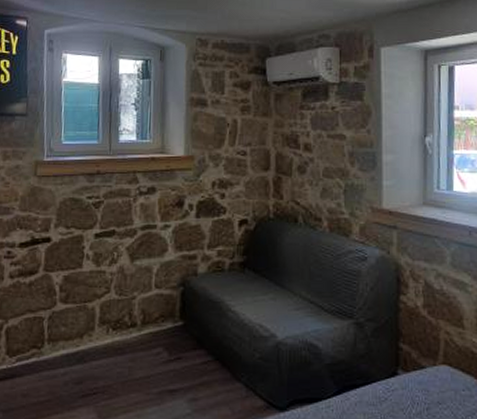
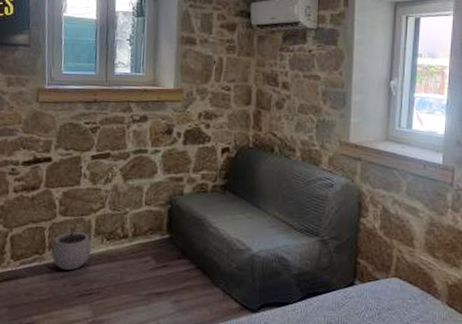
plant pot: none [51,313,96,366] -> present [52,225,92,270]

